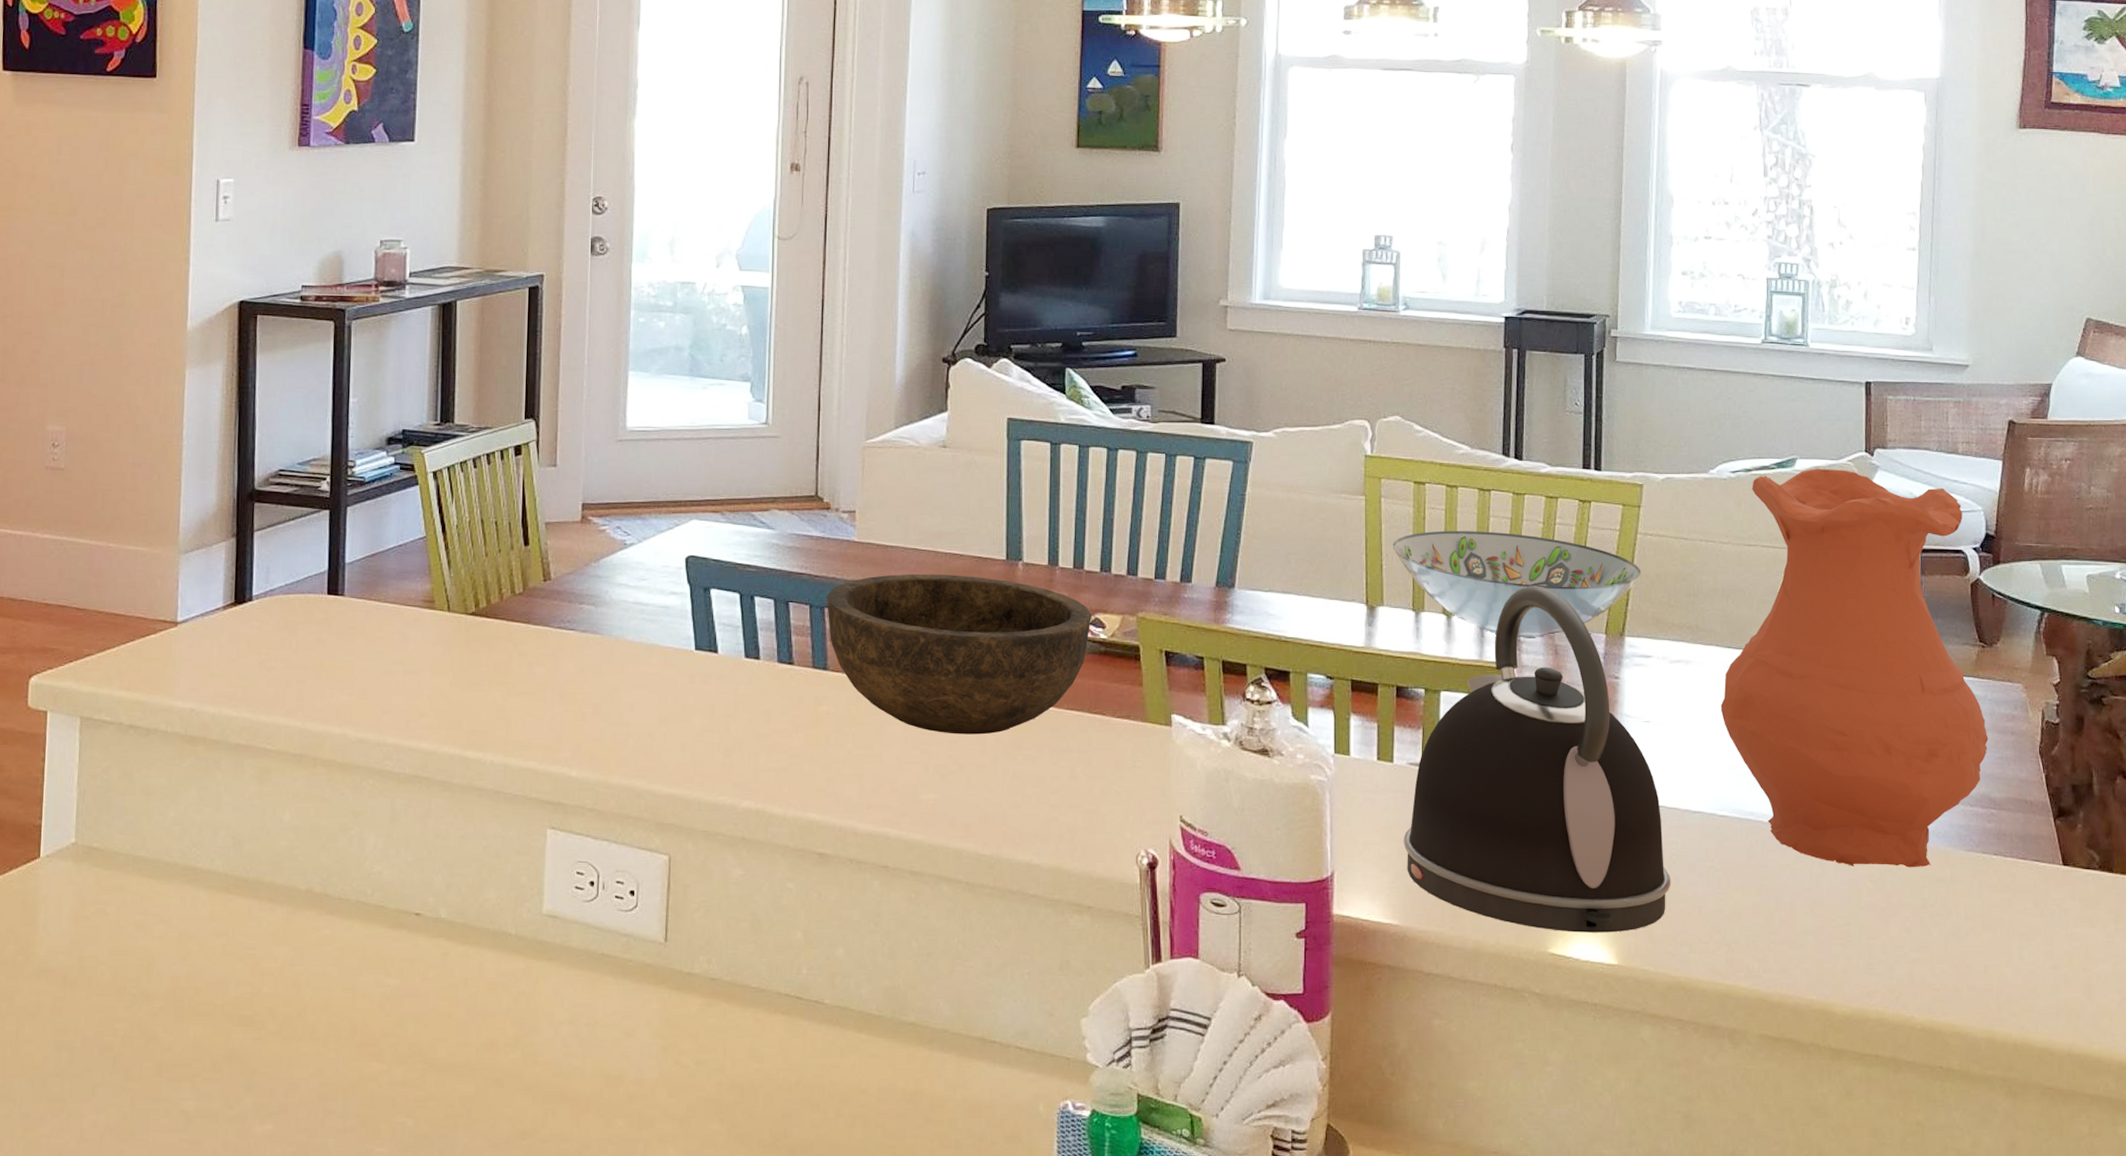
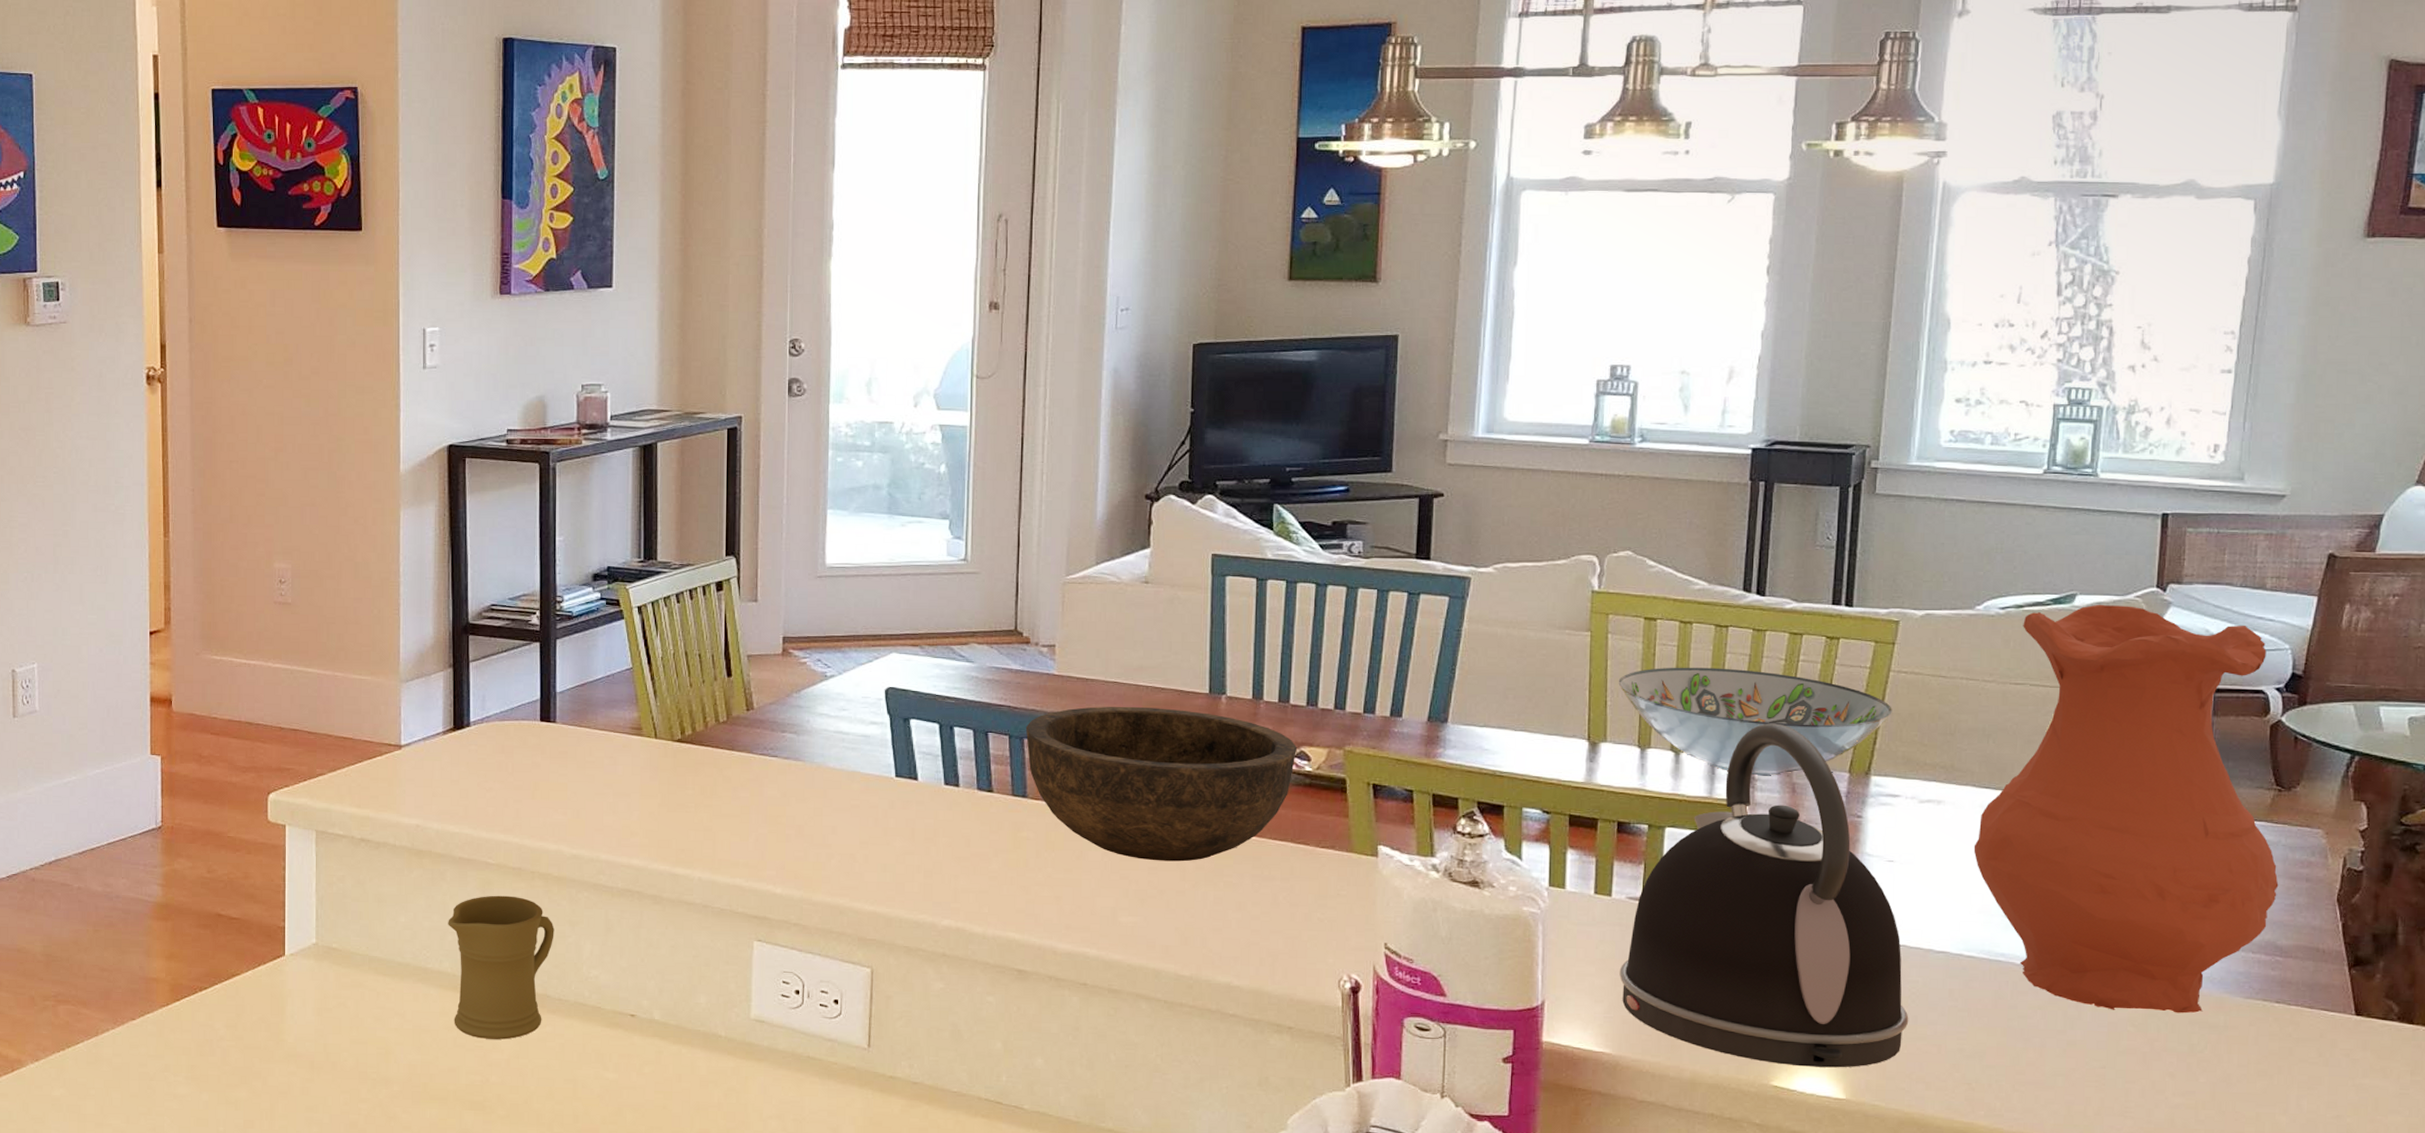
mug: none [221,785,336,945] -> present [448,895,555,1040]

